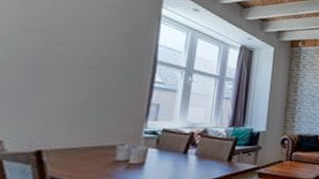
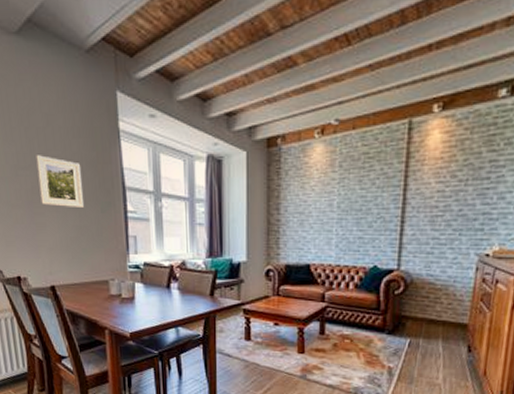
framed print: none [49,21,112,75] -> present [36,155,84,209]

